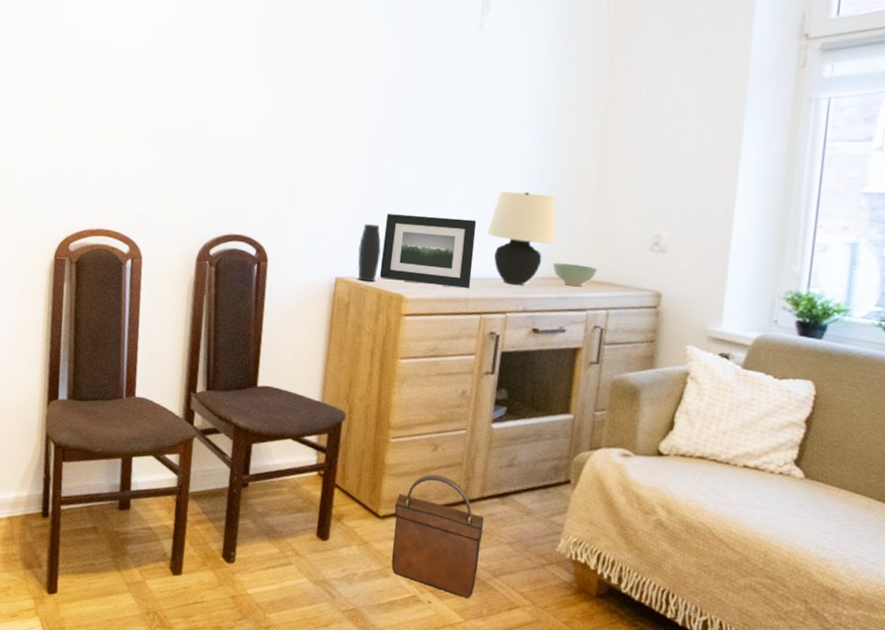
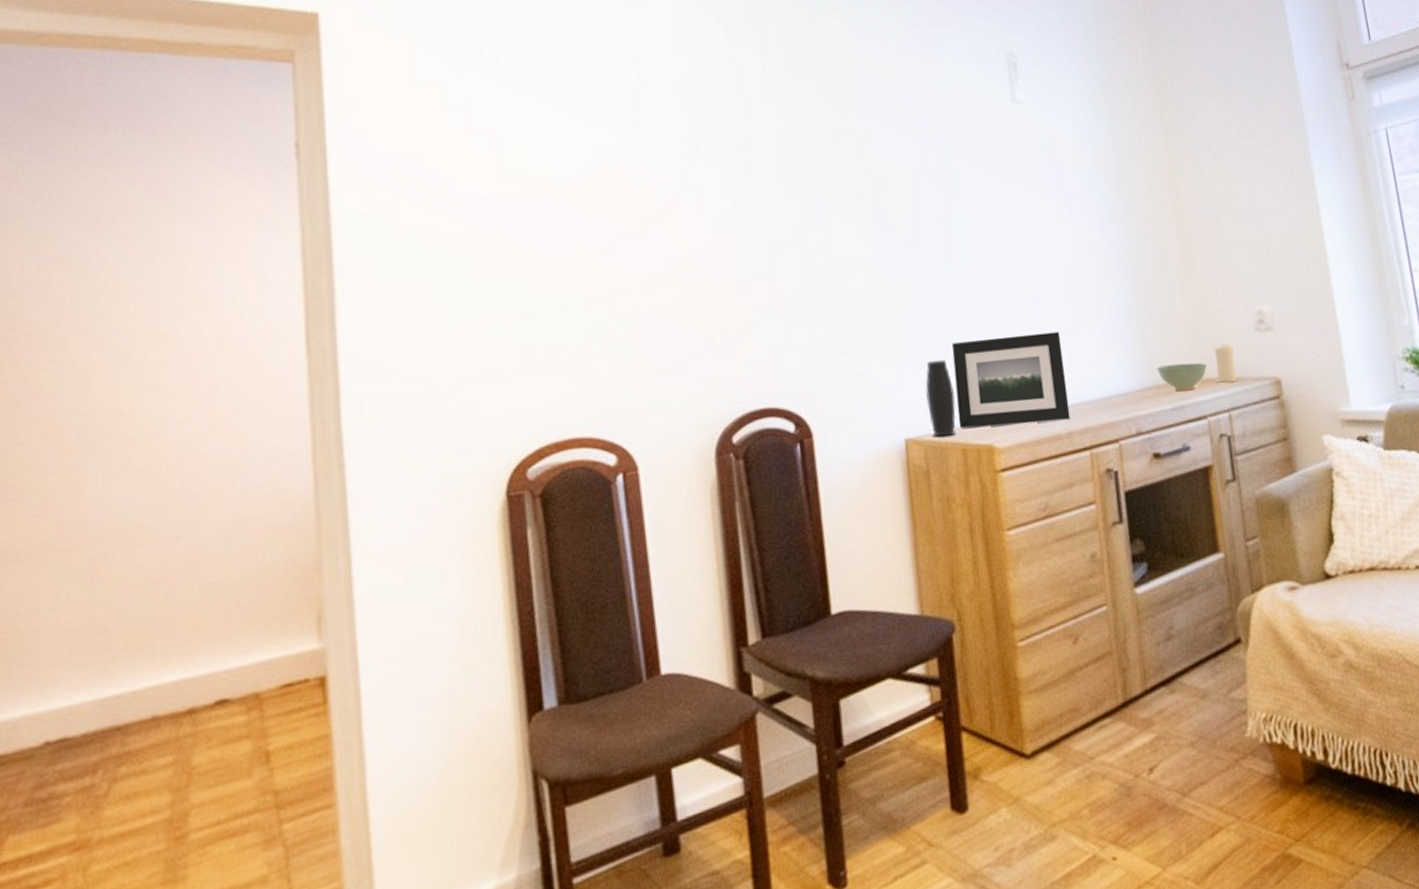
handbag: present [391,474,484,598] -> none [1042,675,1164,838]
table lamp: present [486,191,556,285] -> none [1074,285,1154,404]
candle: none [602,255,625,288] -> present [1213,343,1237,383]

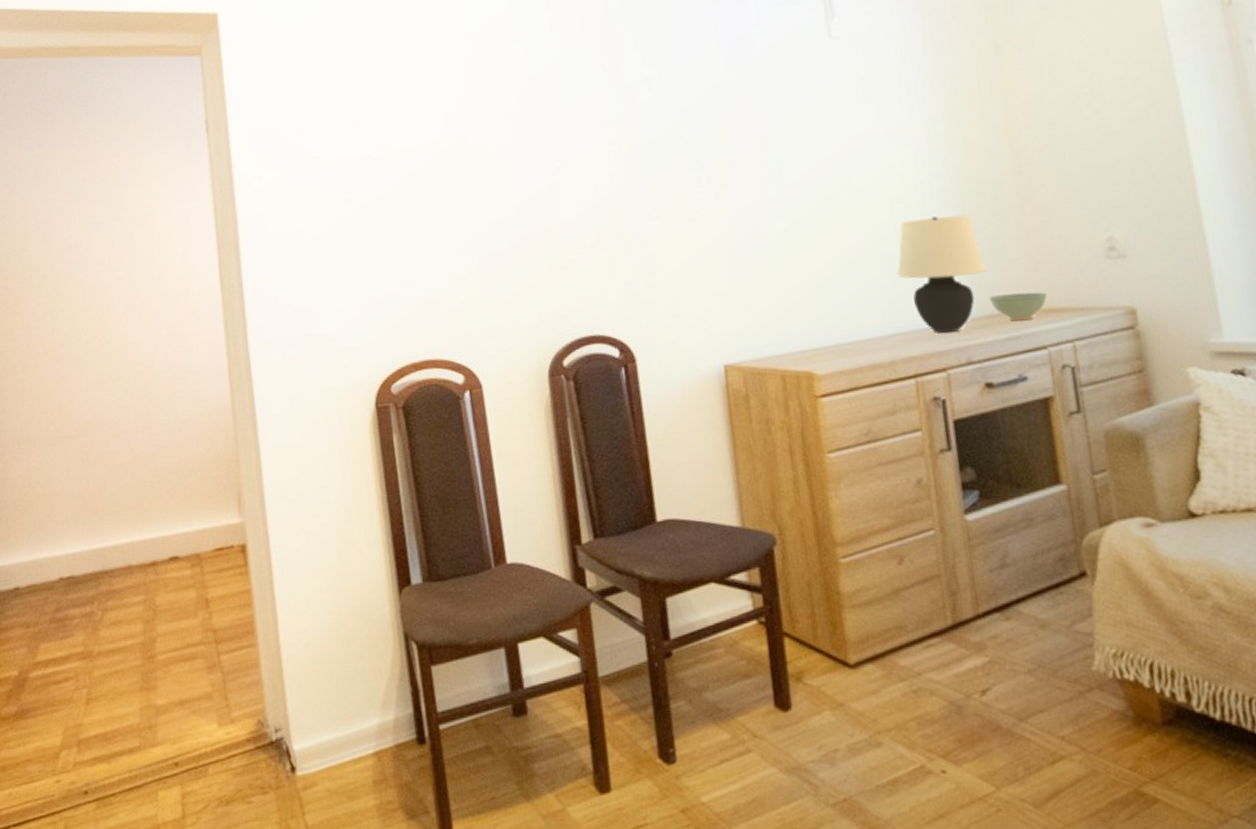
vase: present [925,360,956,438] -> none [743,291,774,365]
picture frame: present [952,331,1071,429] -> none [769,262,894,356]
table lamp: none [1074,285,1154,404] -> present [897,214,986,333]
candle: present [1213,343,1237,383] -> none [1055,272,1082,313]

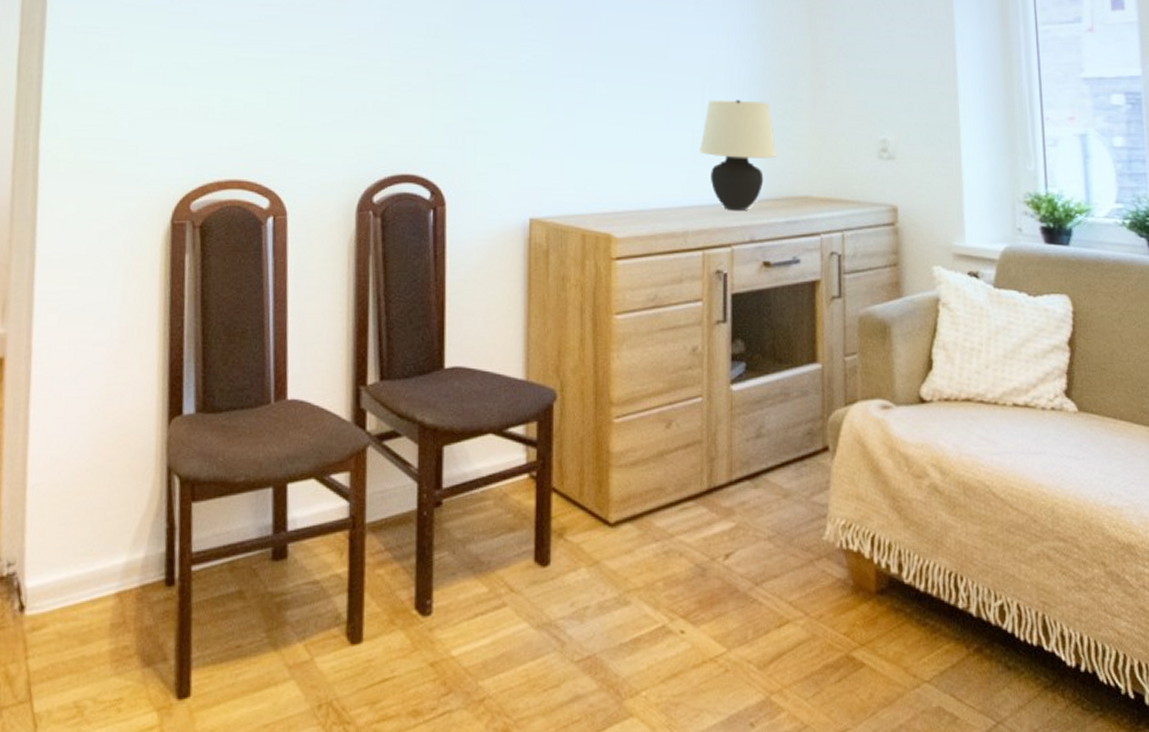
bowl: present [988,292,1047,322] -> none [776,180,825,207]

